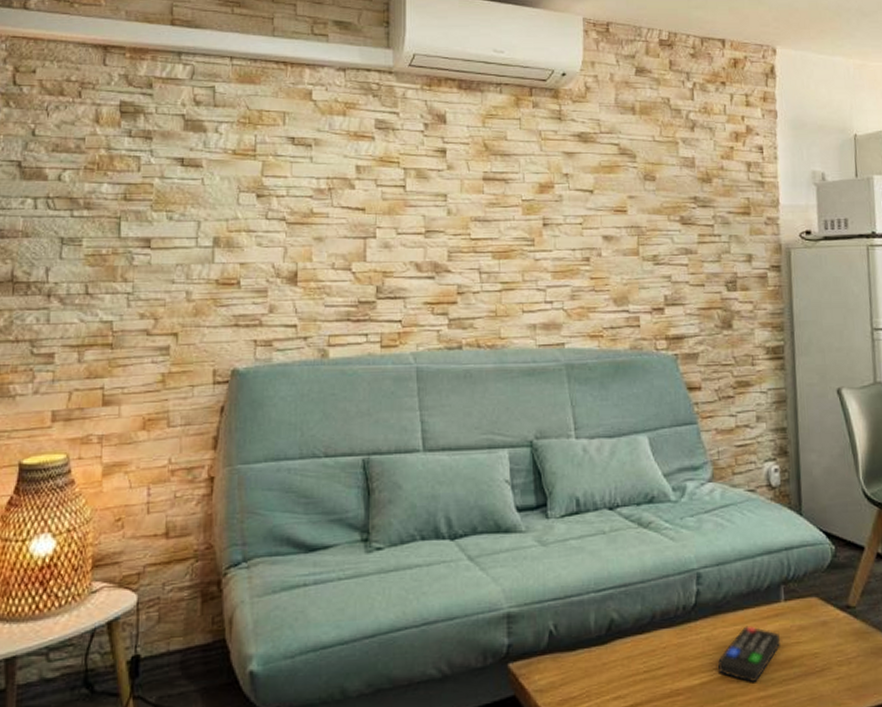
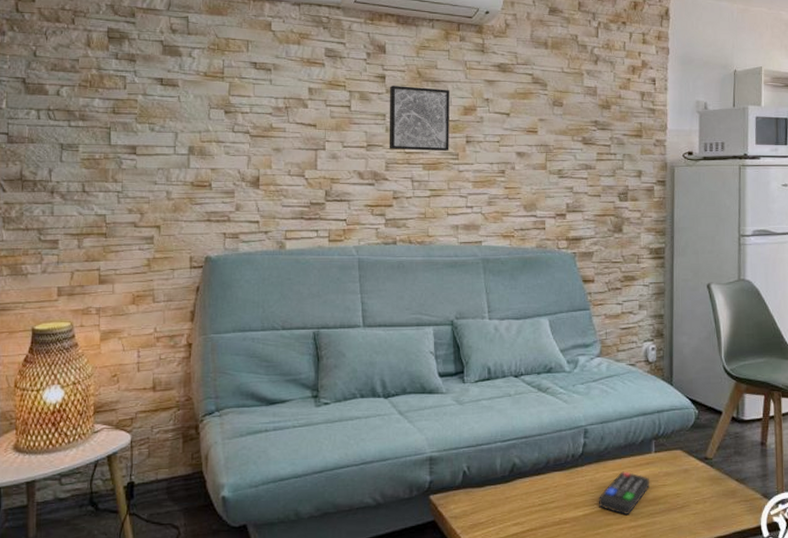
wall art: none [451,161,523,237] -> present [389,86,449,151]

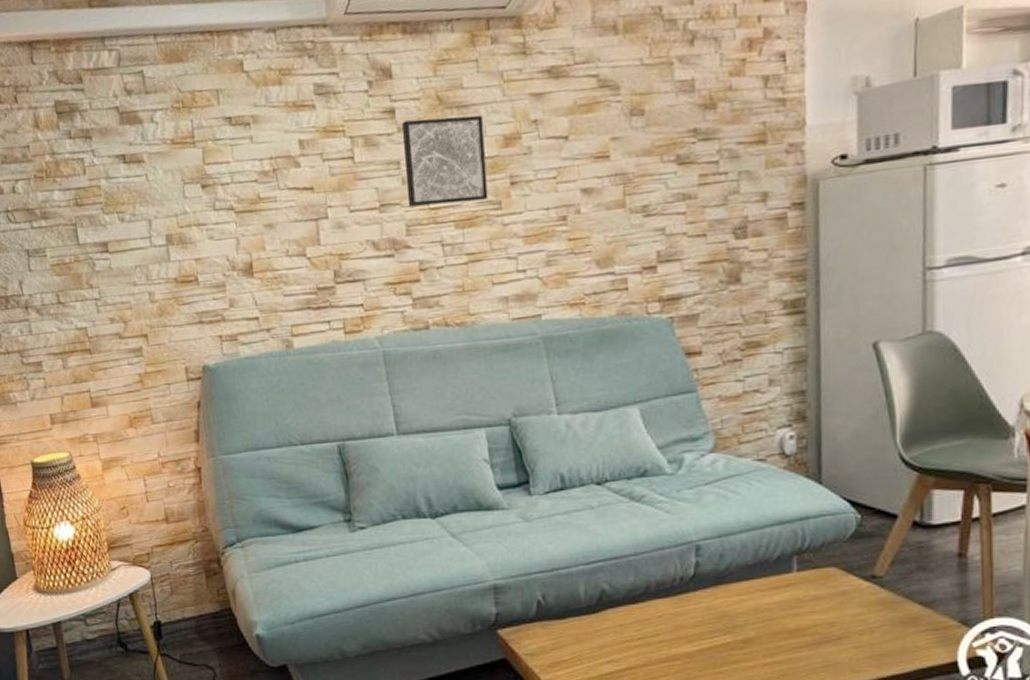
remote control: present [598,471,649,515] -> none [718,596,791,649]

